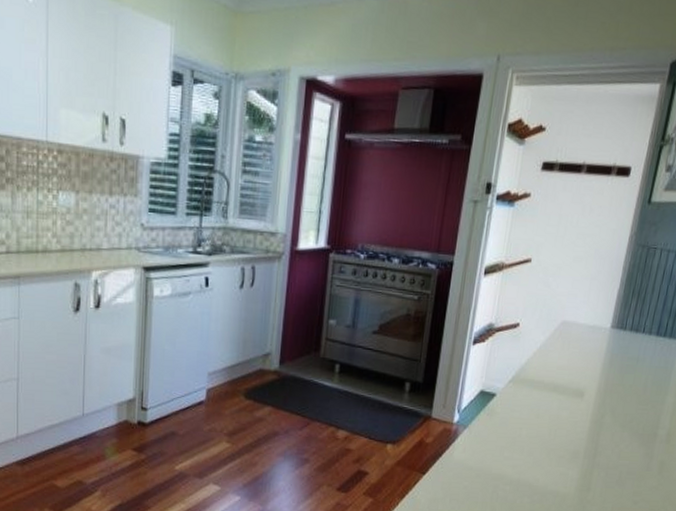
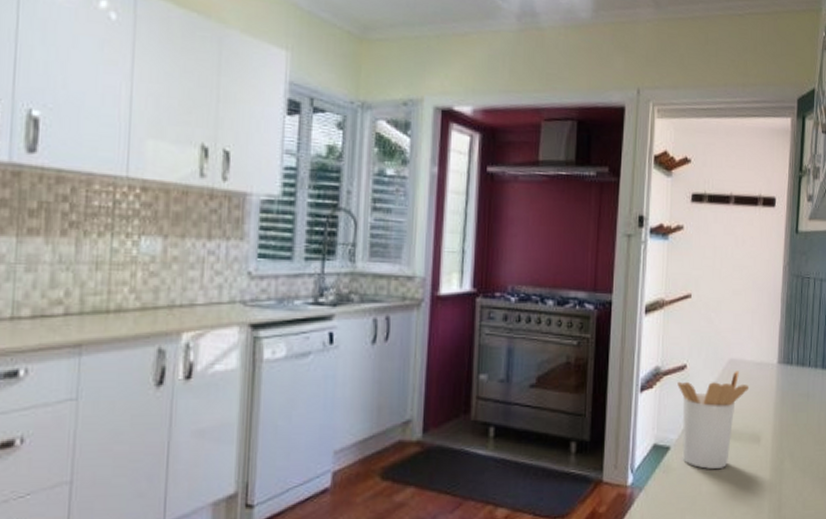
utensil holder: none [507,332,579,417] -> present [677,371,750,469]

